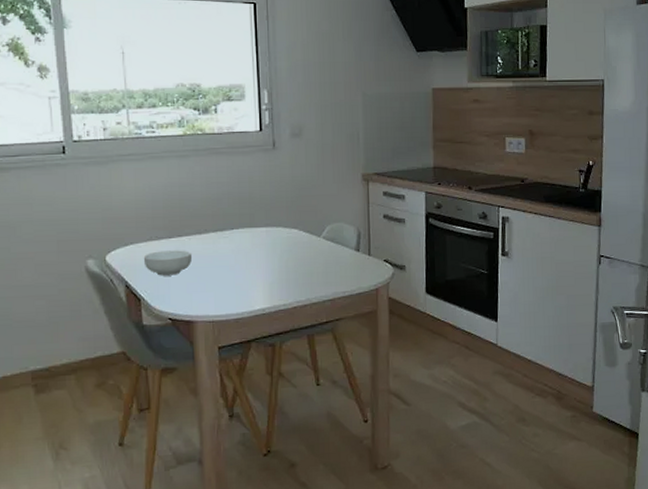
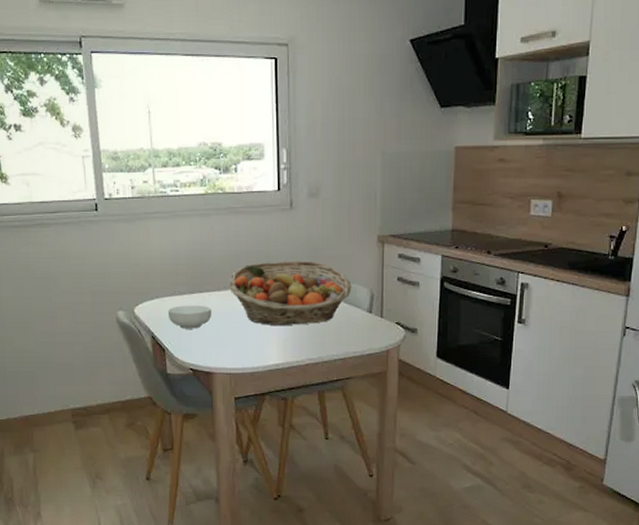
fruit basket: none [209,200,338,268] -> present [228,260,352,325]

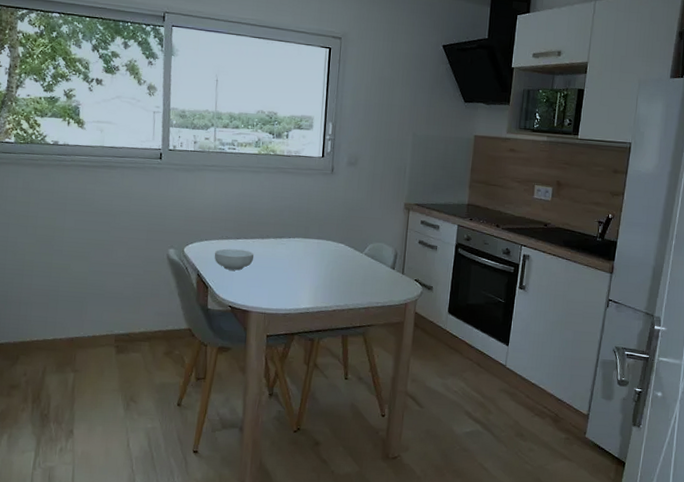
fruit basket: present [228,260,352,325] -> none [271,217,379,275]

